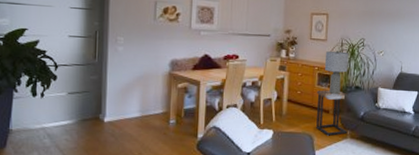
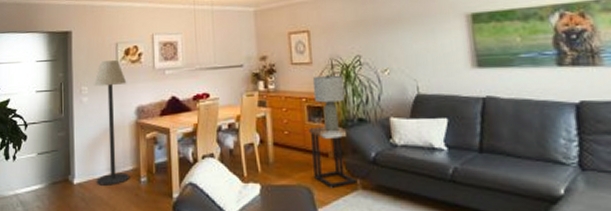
floor lamp: none [127,16,163,125] -> present [93,60,130,186]

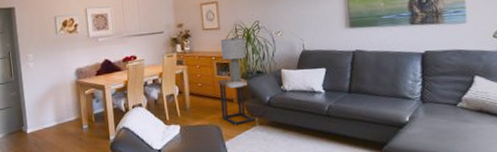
floor lamp: present [93,60,130,186] -> none [37,31,74,133]

